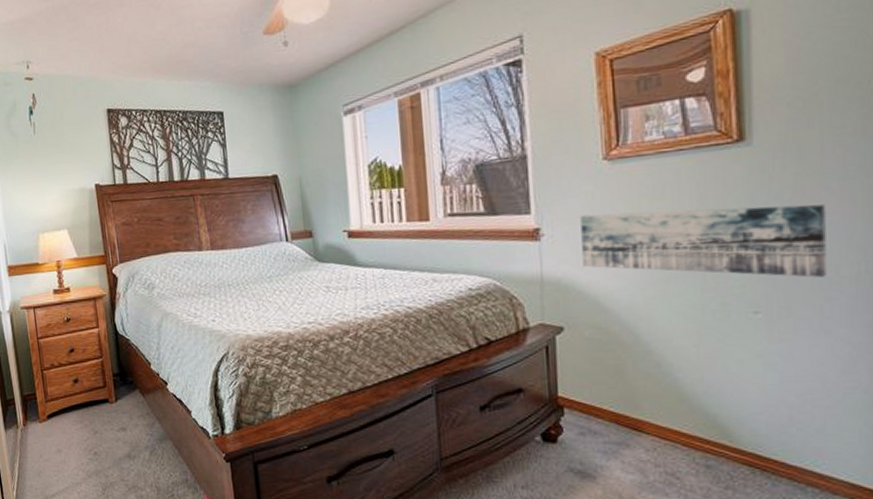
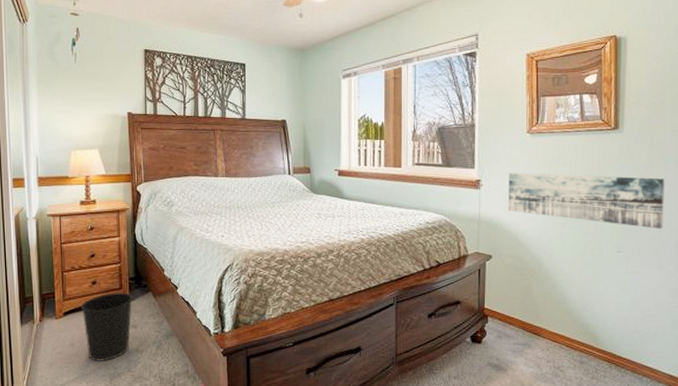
wastebasket: none [64,391,120,469] -> present [80,292,133,361]

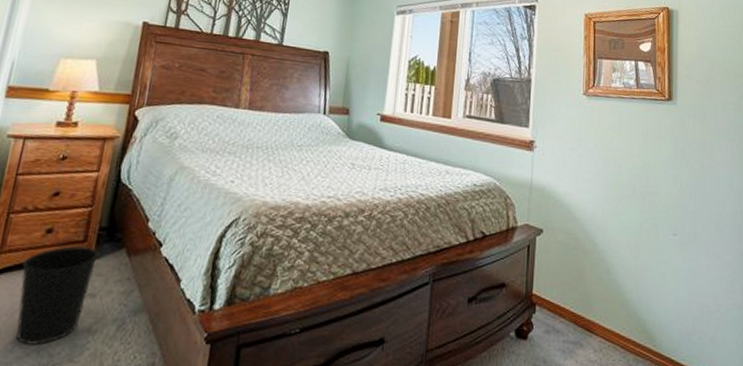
wall art: present [508,172,665,229] -> none [562,135,718,212]

